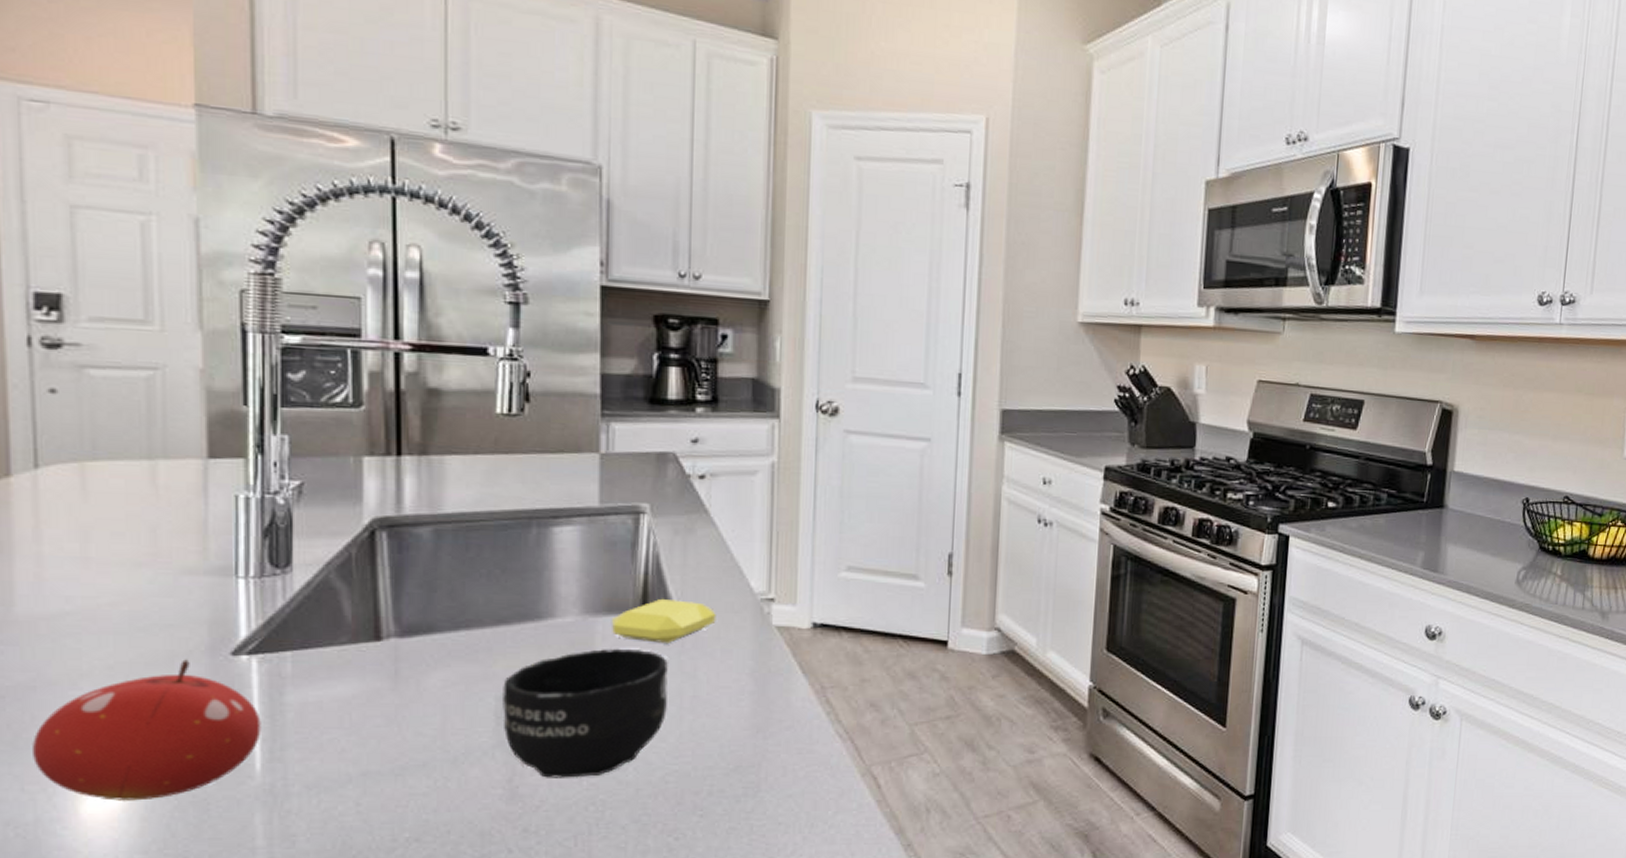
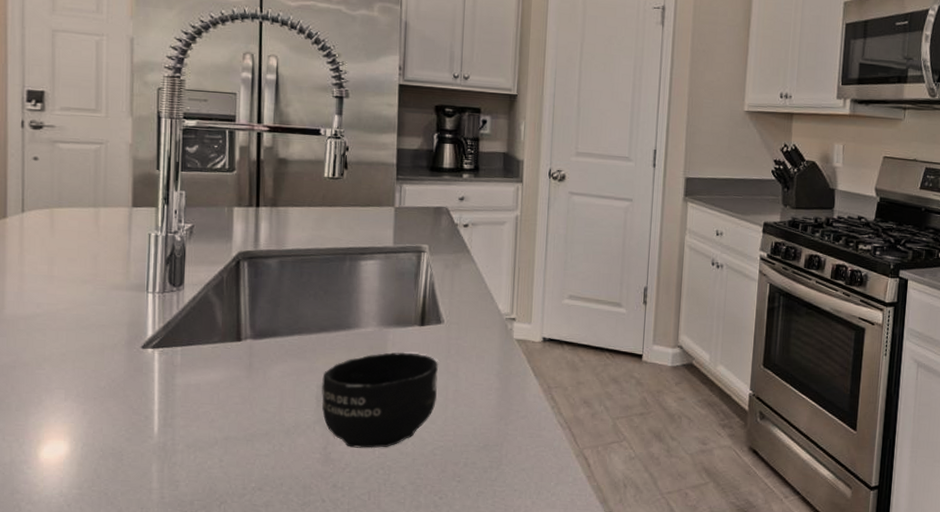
fruit: present [33,659,261,801] -> none [11,350,159,451]
soap bar: present [610,598,716,643] -> none [398,316,474,350]

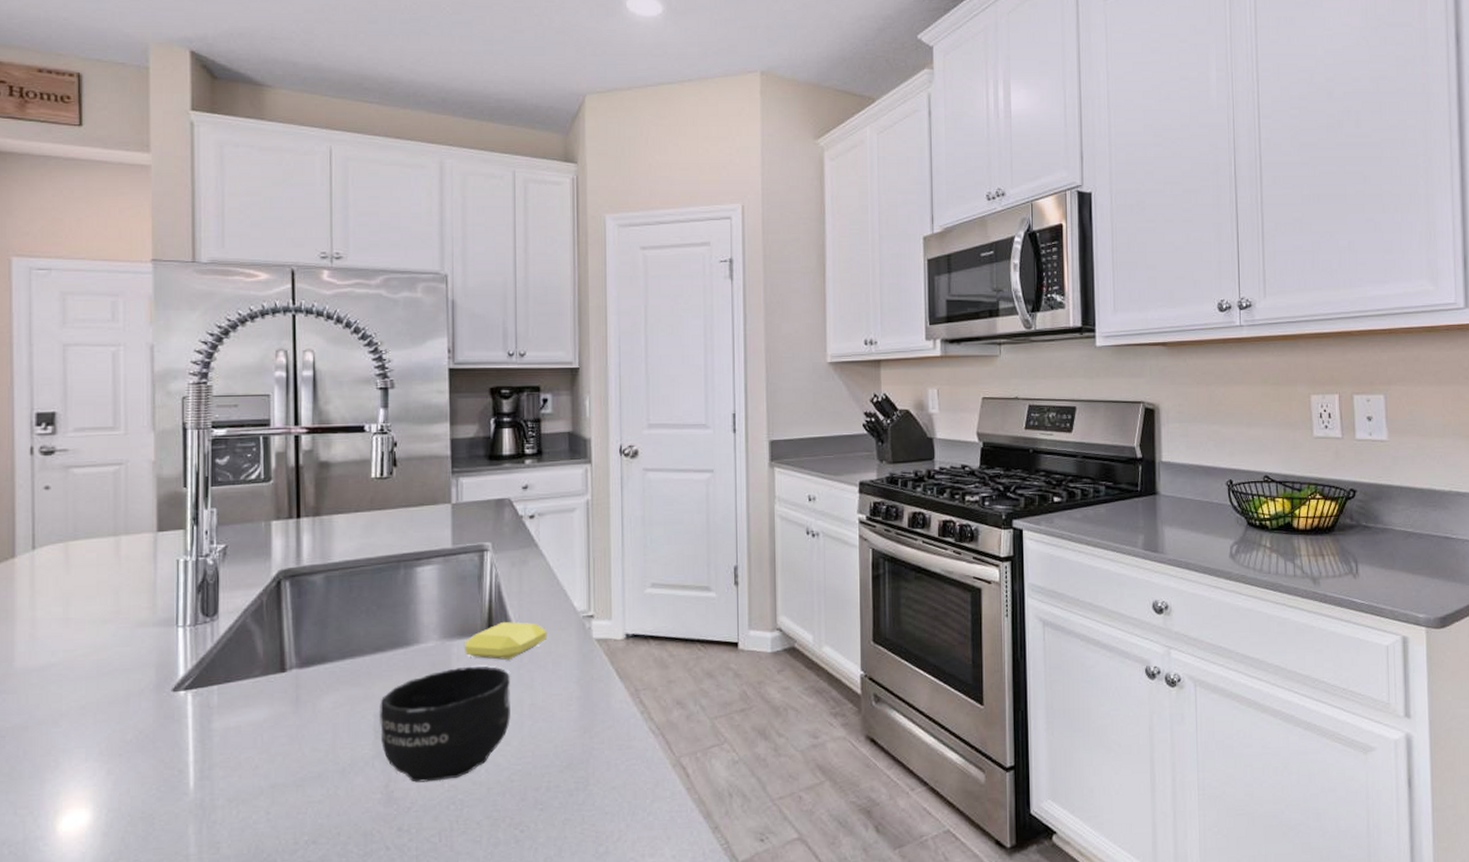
soap bar: none [398,316,474,350] -> present [463,621,547,660]

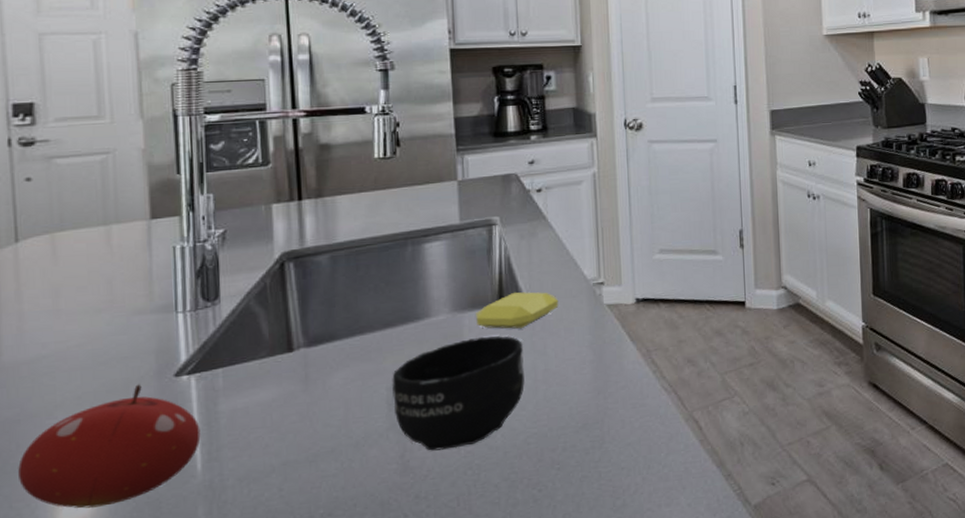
fruit: none [24,697,194,820] -> present [18,384,201,509]

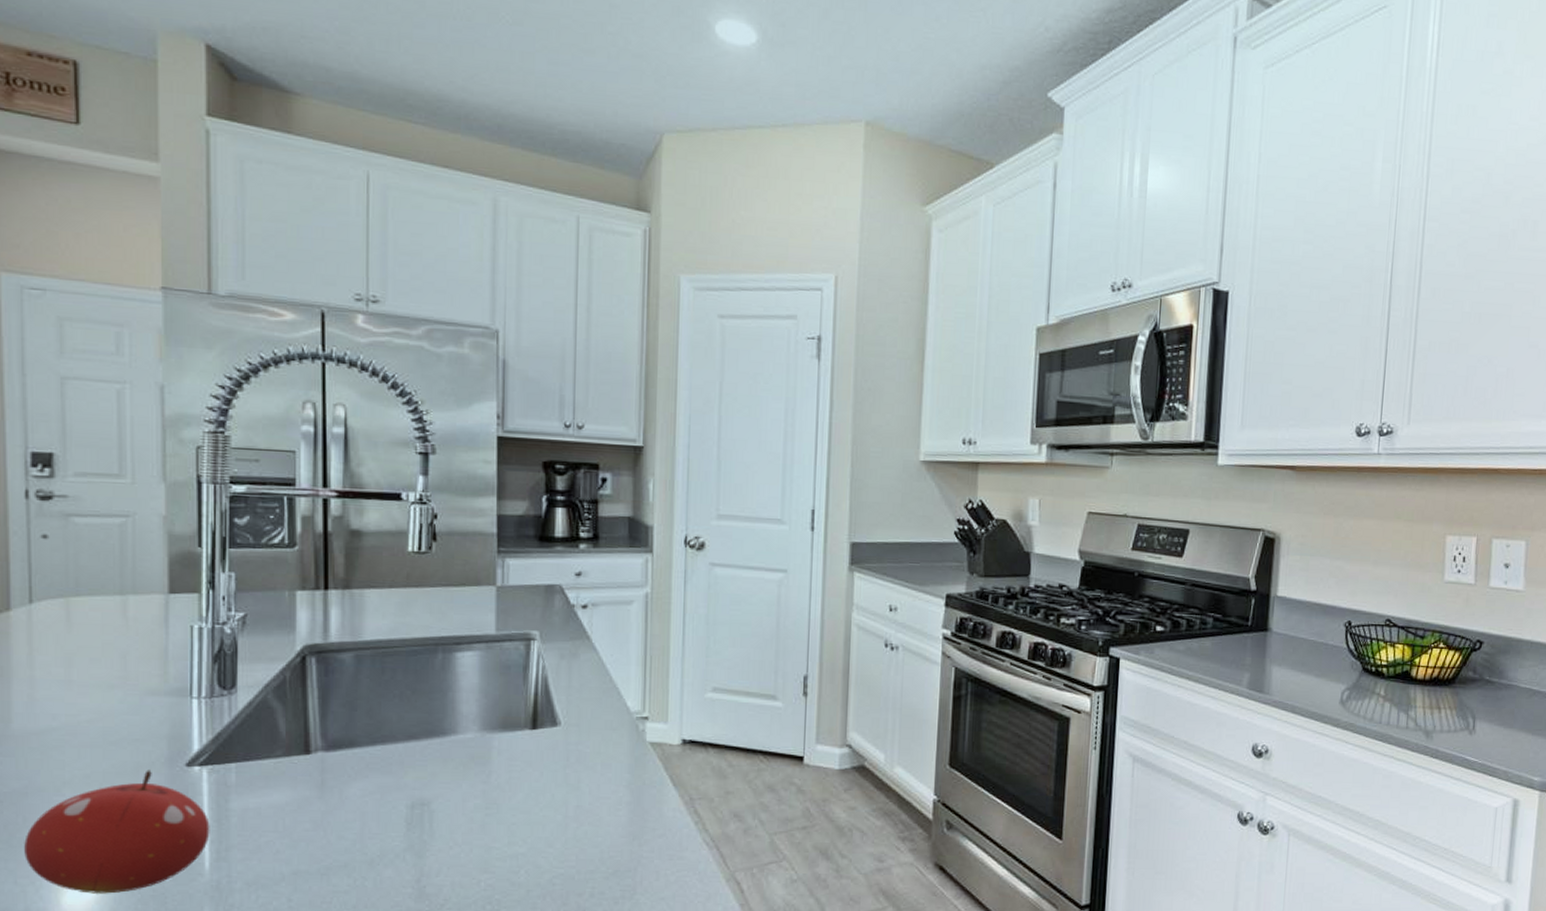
mug: present [392,336,525,451] -> none [412,761,555,880]
soap bar: present [475,292,559,329] -> none [505,716,597,757]

